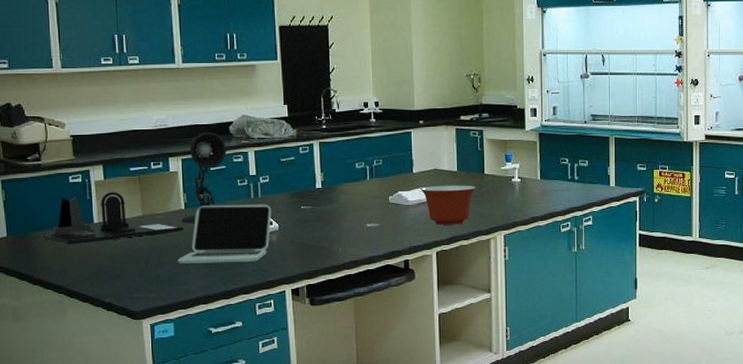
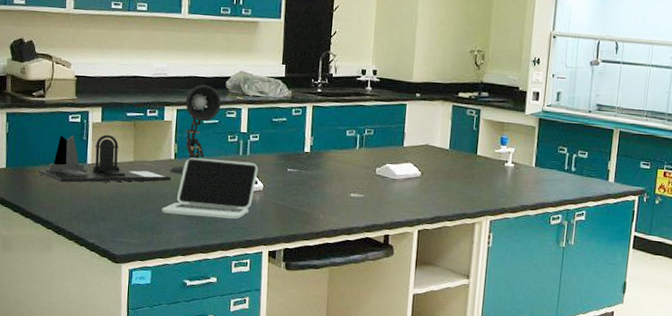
mixing bowl: present [420,185,477,225] -> none [408,162,467,205]

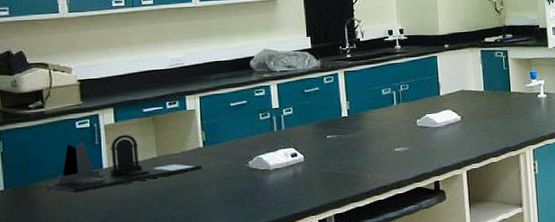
laptop: present [161,158,259,219] -> none [195,136,297,204]
desk lamp: present [170,85,221,174] -> none [200,68,247,162]

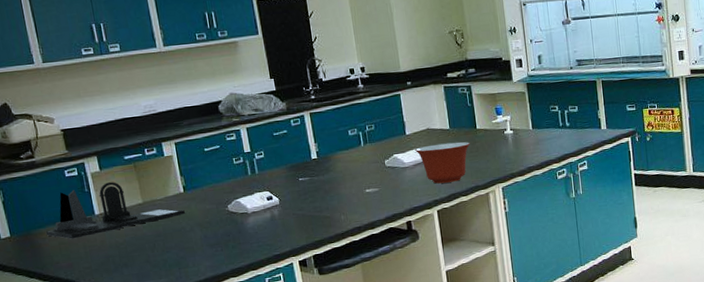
mixing bowl: none [447,103,504,144] -> present [414,141,471,184]

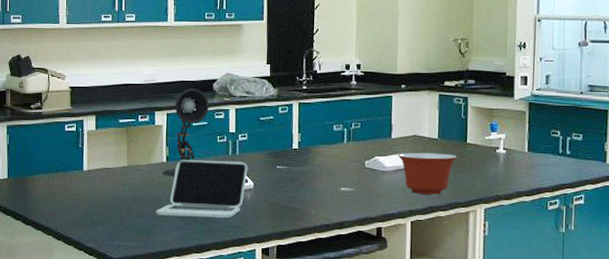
desk organizer: present [45,182,185,239] -> none [37,142,163,190]
desk lamp: none [181,113,219,206] -> present [162,89,209,176]
laptop: none [183,179,272,247] -> present [156,160,248,218]

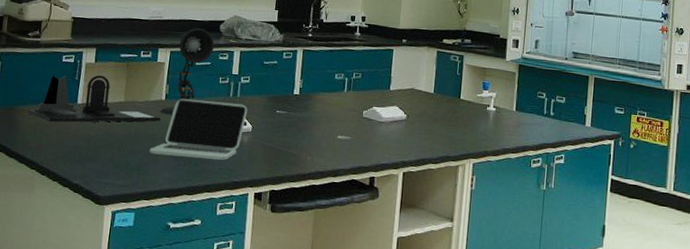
desk organizer: none [37,142,163,190] -> present [26,75,160,123]
mixing bowl: present [397,152,458,195] -> none [394,105,451,147]

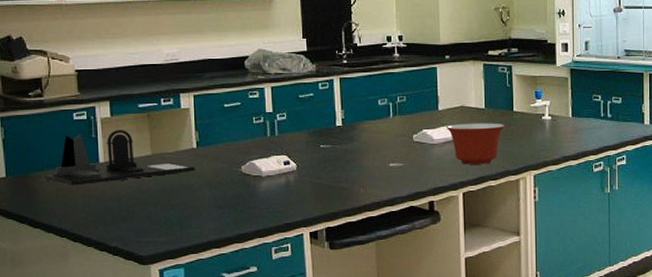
laptop: present [149,99,248,160] -> none [188,142,290,206]
desk lamp: present [160,28,215,115] -> none [193,67,241,163]
mixing bowl: none [394,105,451,147] -> present [445,123,505,165]

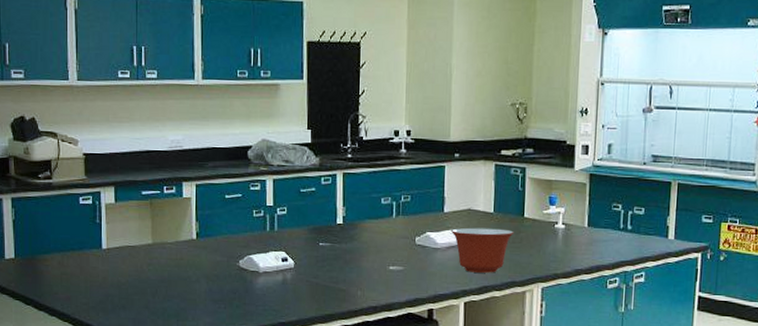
desk organizer: present [44,130,195,186] -> none [50,216,194,271]

